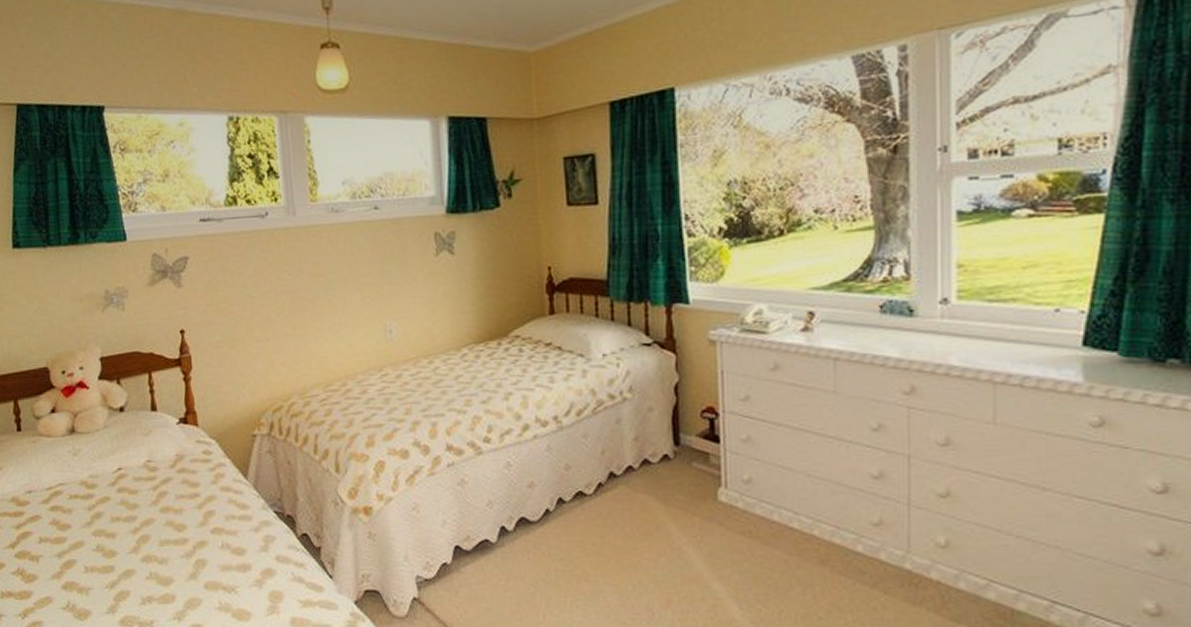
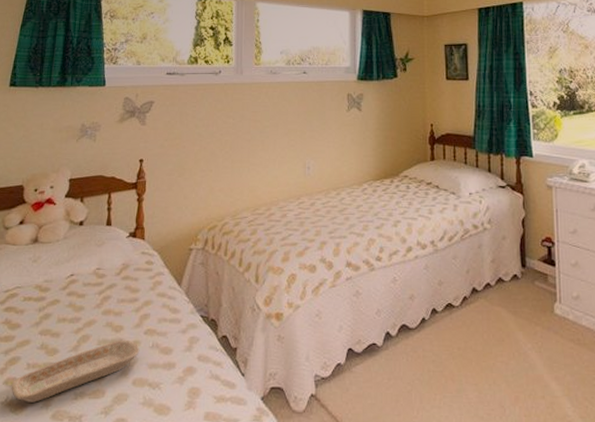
tray: none [71,540,208,608] -> present [11,339,139,402]

